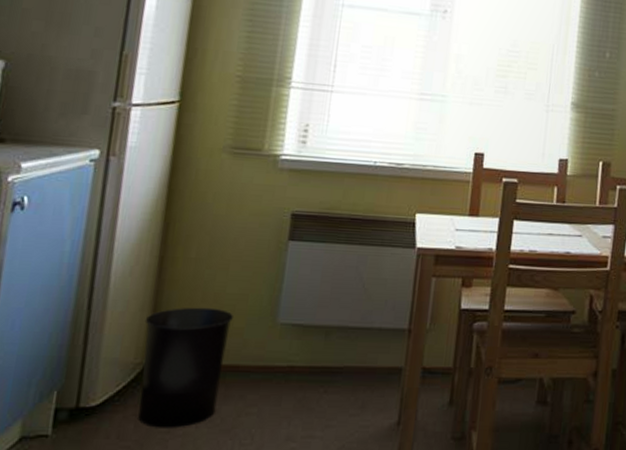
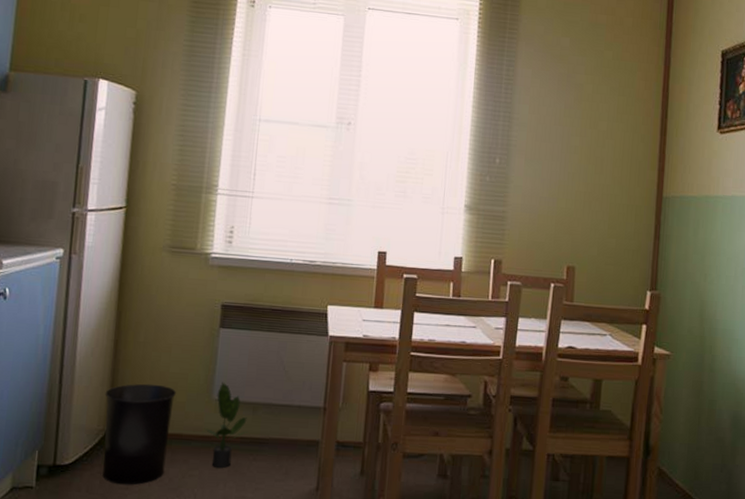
potted plant: none [266,302,318,403] -> present [204,381,247,468]

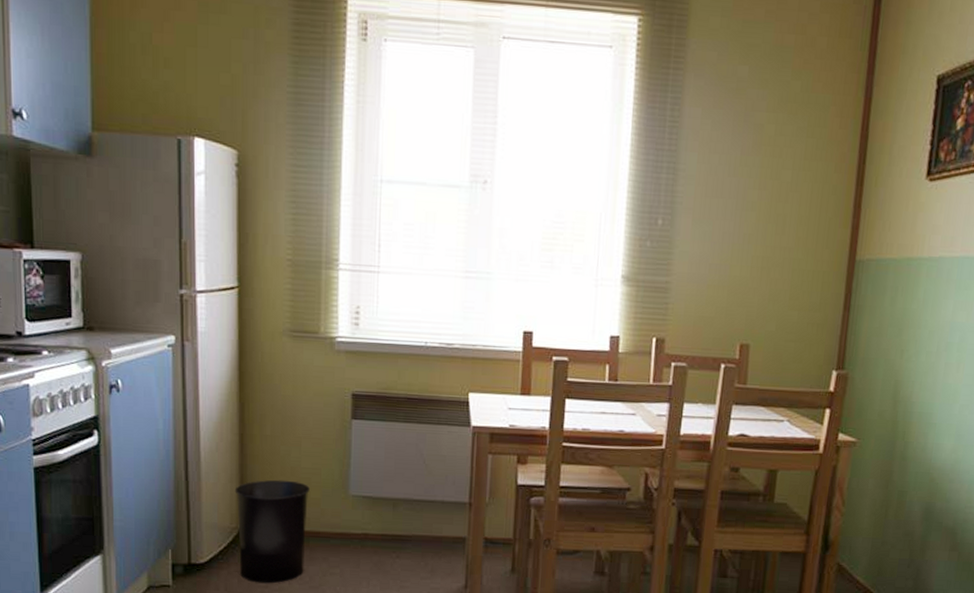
potted plant: present [204,381,247,468] -> none [342,476,388,566]

